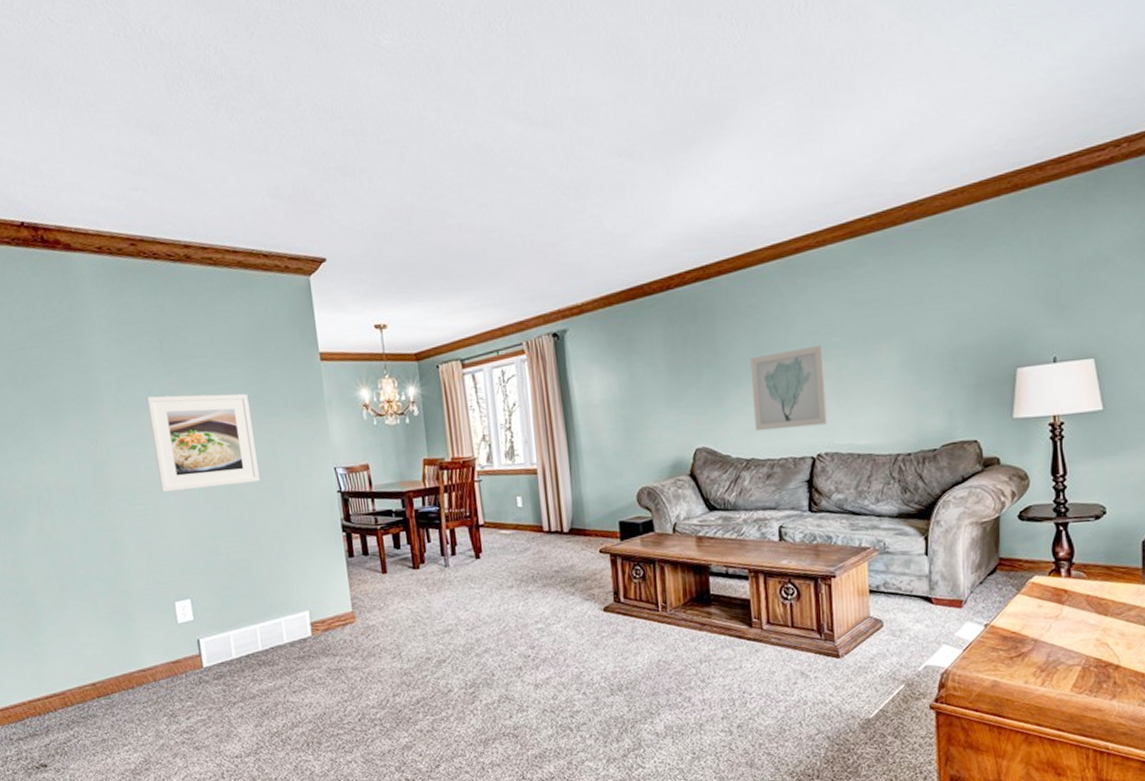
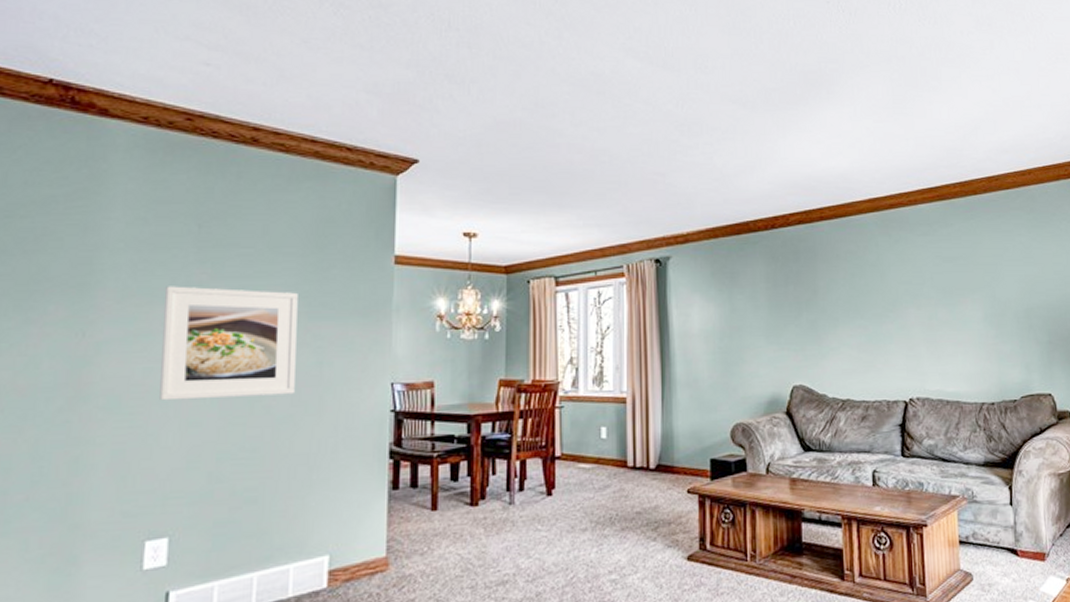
wall art: present [750,345,827,432] -> none [848,294,918,372]

